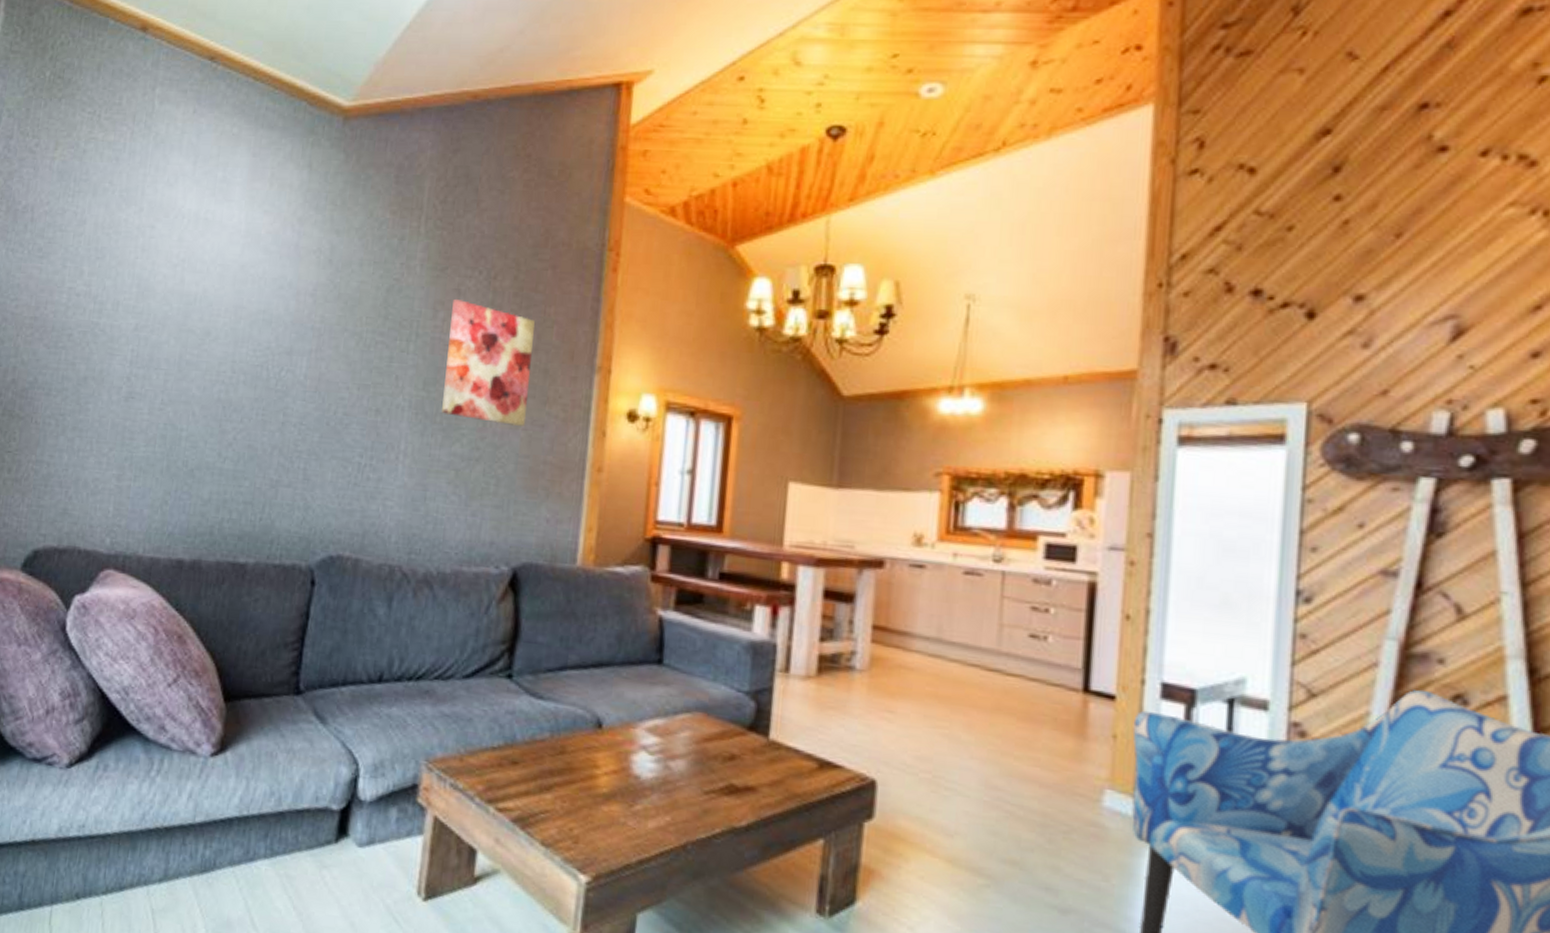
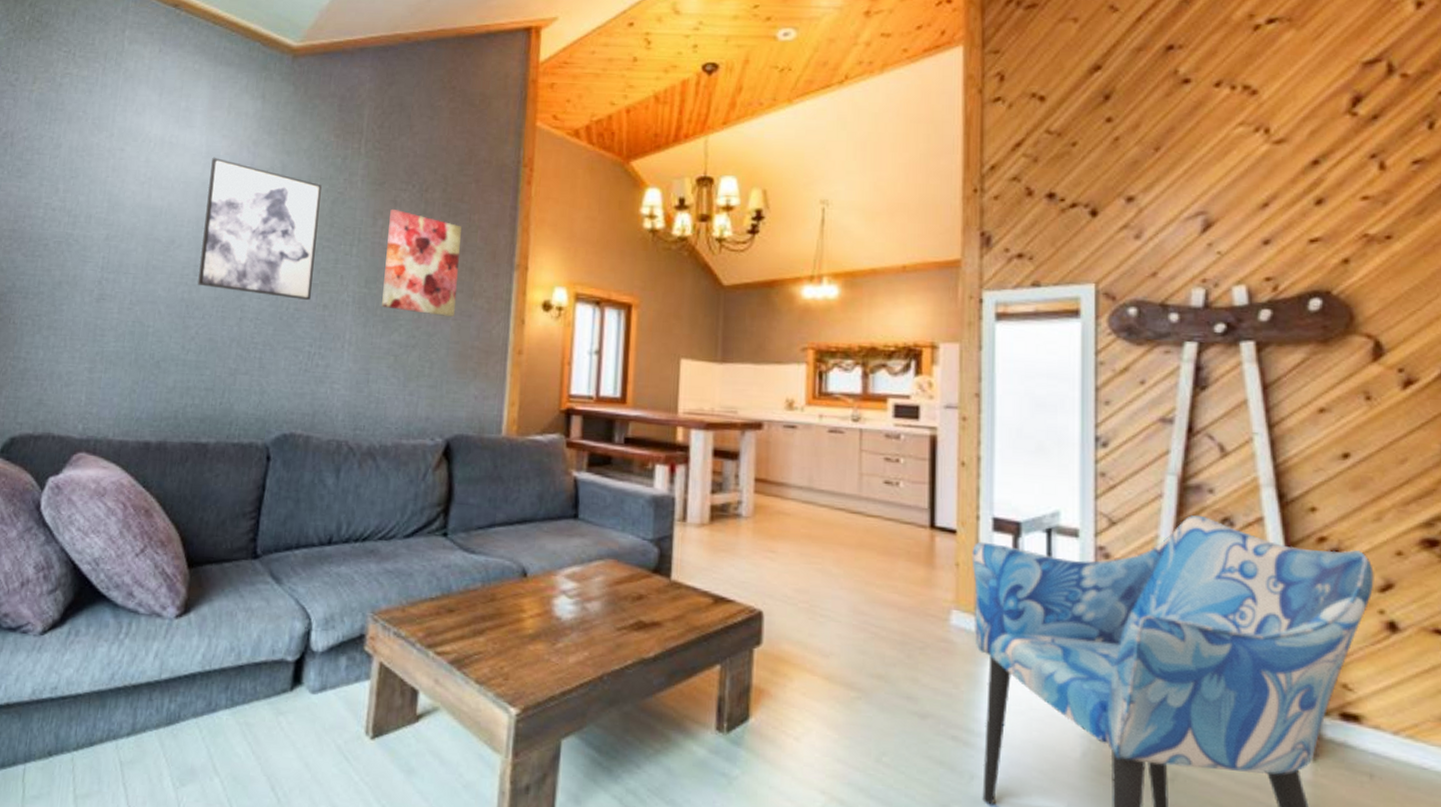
wall art: none [236,236,375,404] -> present [198,157,322,301]

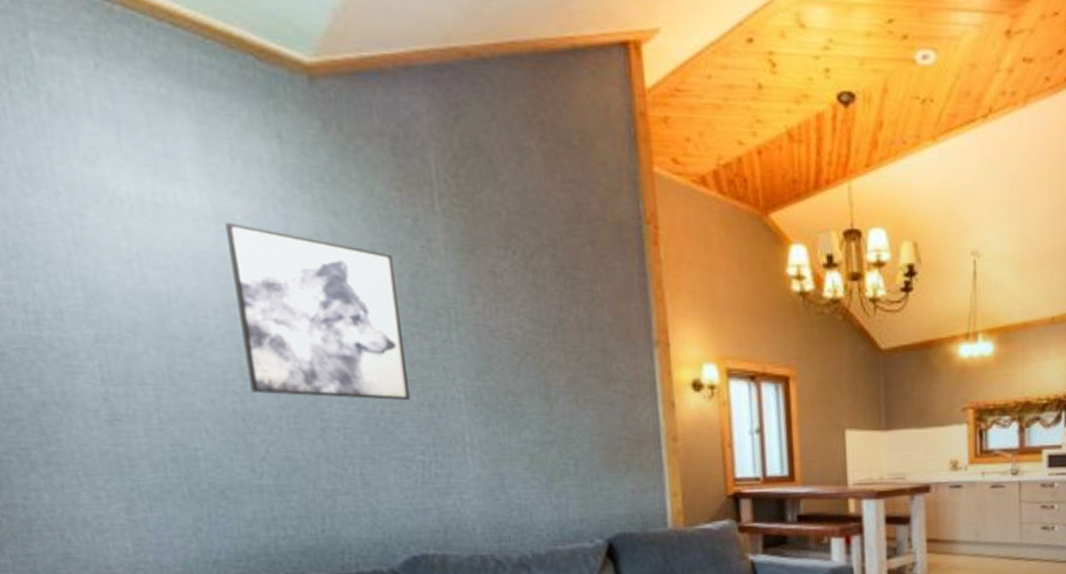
wall art: present [382,208,461,317] -> none [490,281,594,407]

